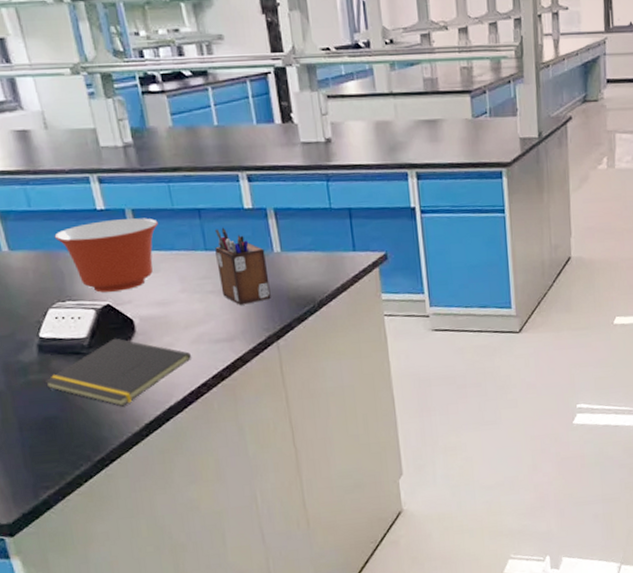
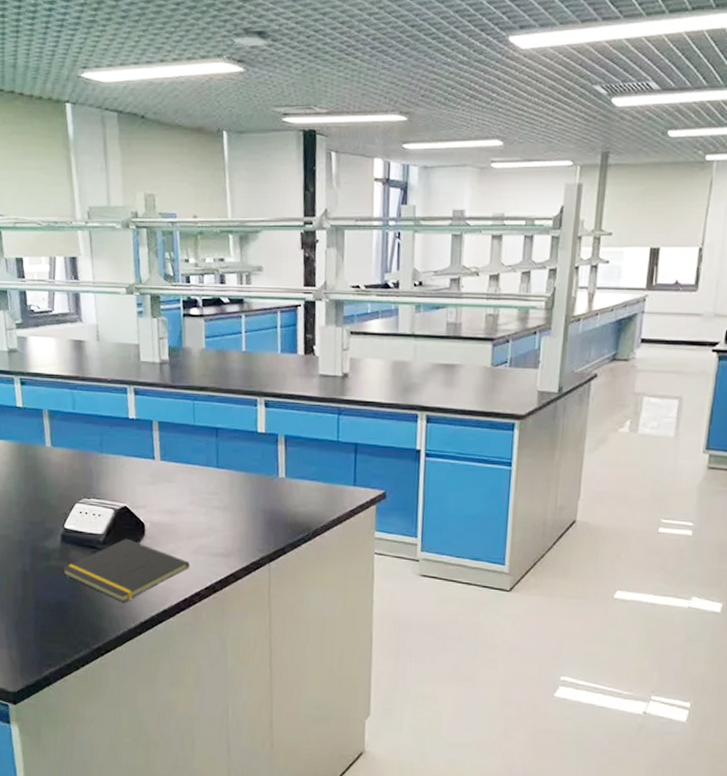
mixing bowl: present [54,218,158,293] -> none [90,429,179,496]
desk organizer: present [214,227,271,305] -> none [225,447,271,524]

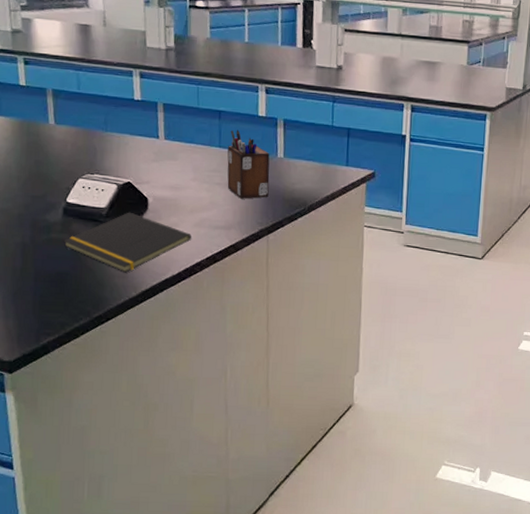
desk organizer: none [225,447,271,524] -> present [227,129,270,199]

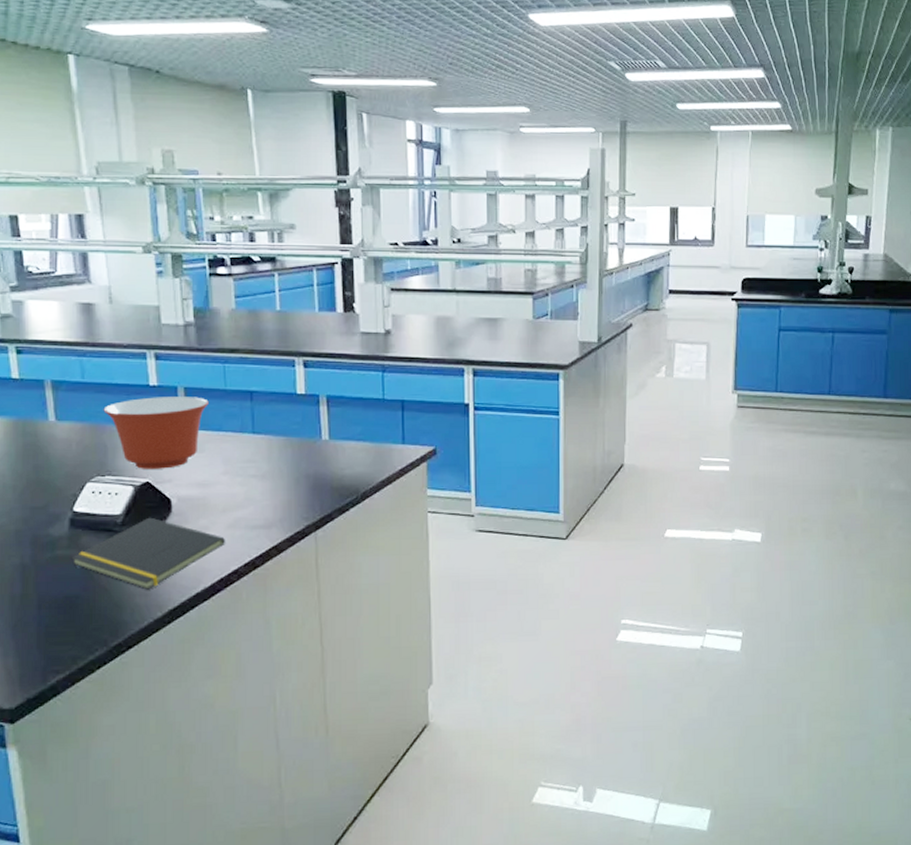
mixing bowl: none [94,109,183,172] -> present [103,397,209,469]
desk organizer: present [227,129,270,199] -> none [263,411,314,491]

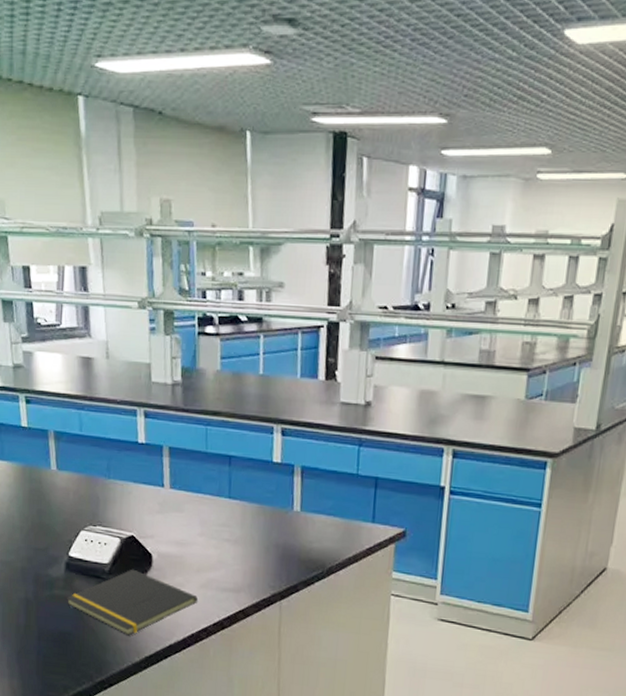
mixing bowl: present [103,397,209,469] -> none [97,454,190,525]

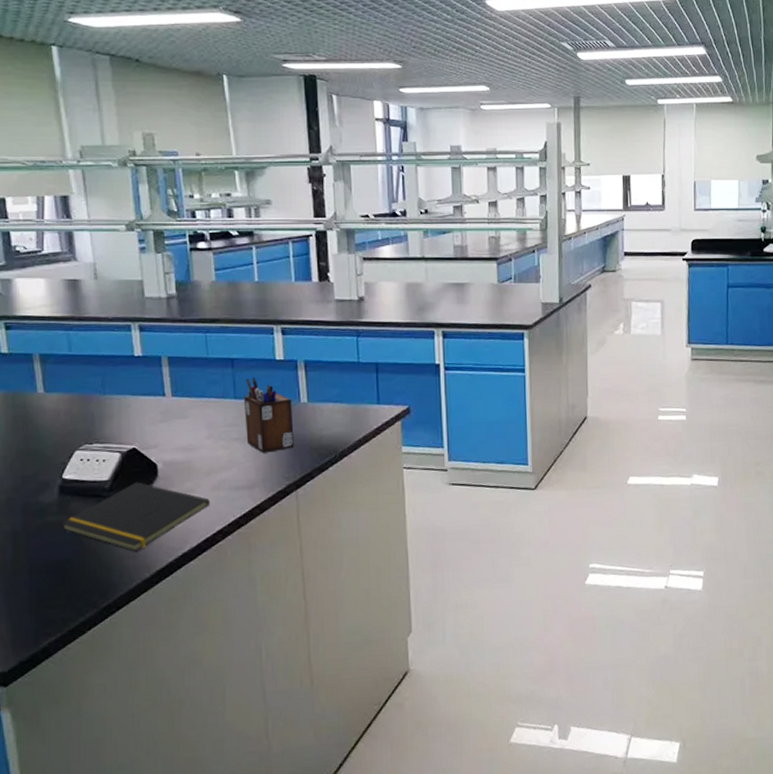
desk organizer: none [237,477,285,559] -> present [244,377,294,453]

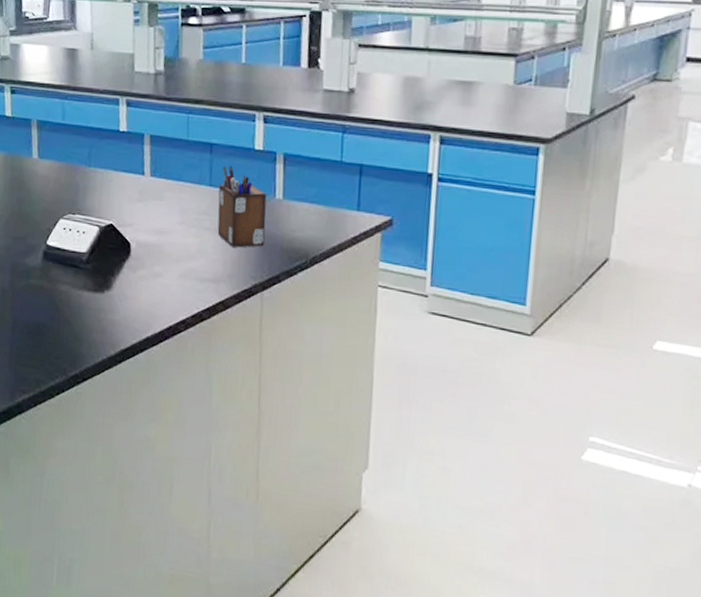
notepad: present [61,482,211,552] -> none [42,258,177,328]

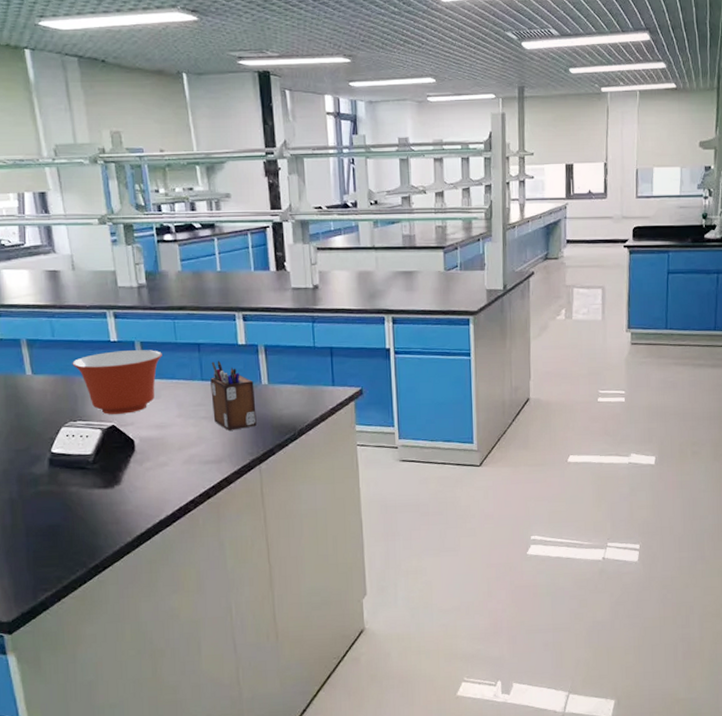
mixing bowl: none [78,142,171,213] -> present [72,350,162,414]

